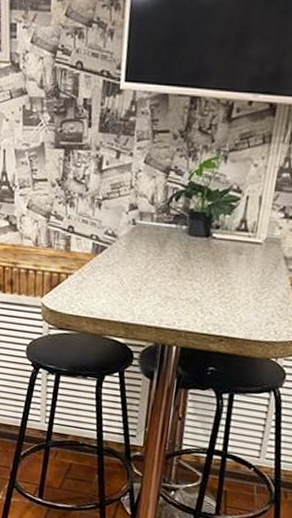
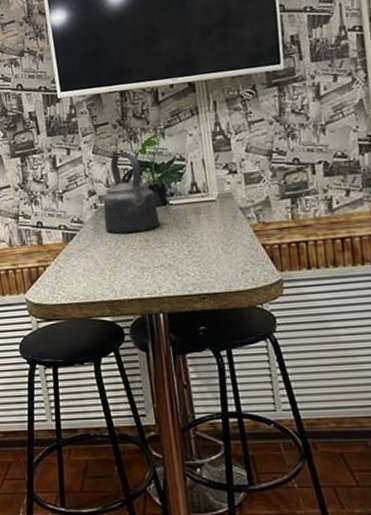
kettle: none [138,170,200,260] -> present [103,153,160,234]

